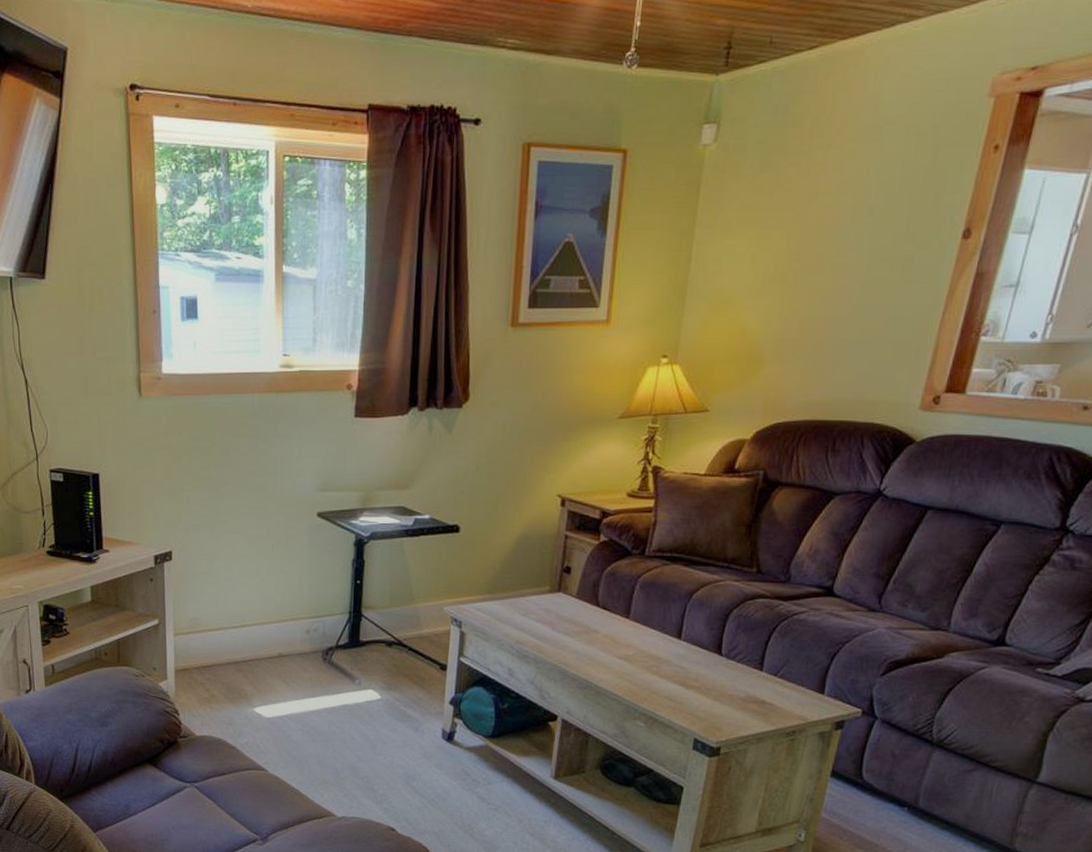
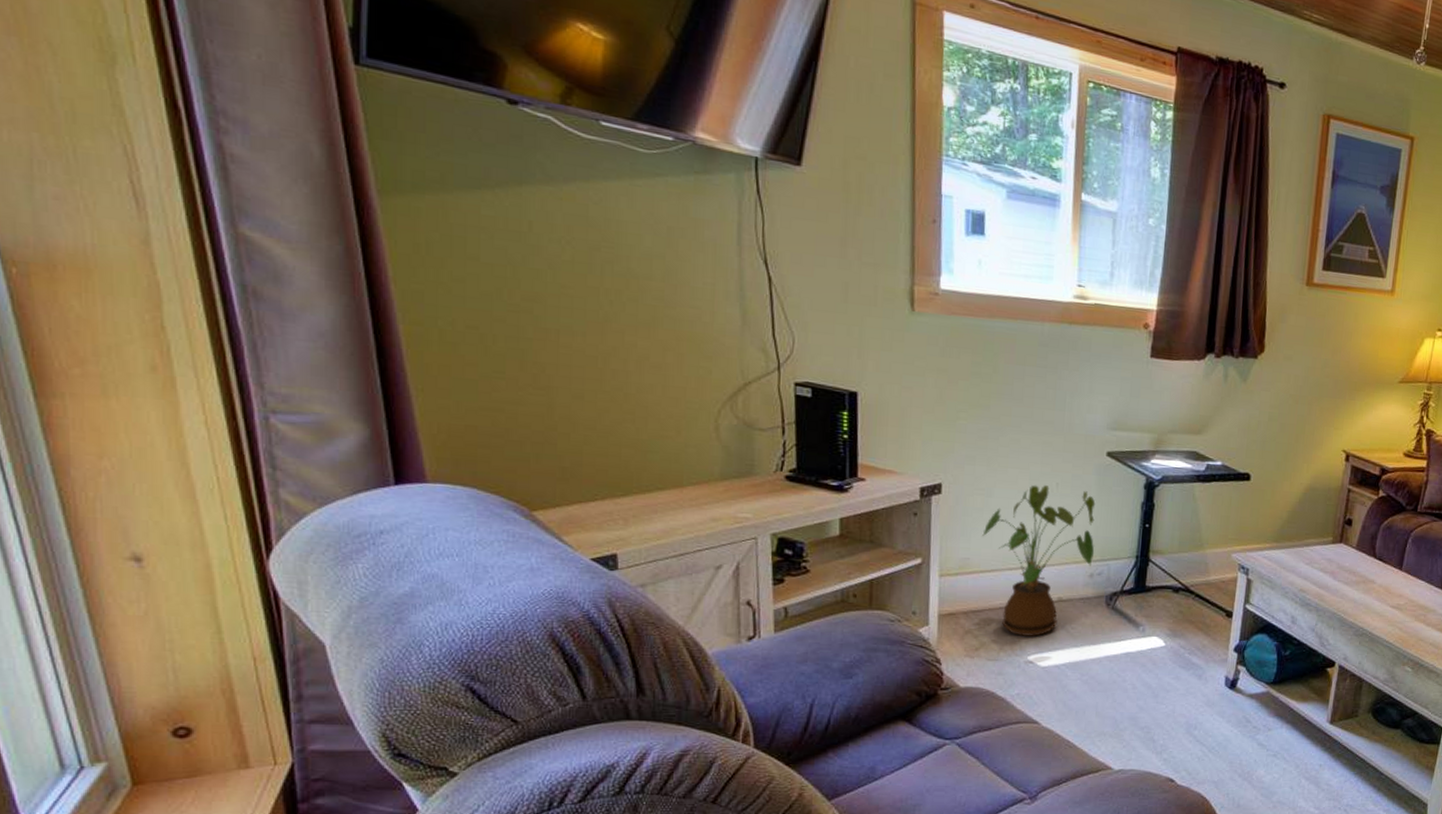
house plant: none [209,547,310,690] -> present [982,484,1096,636]

